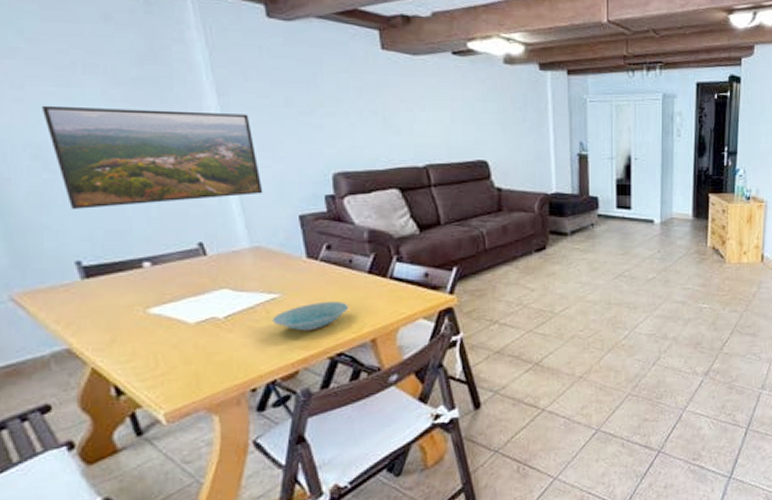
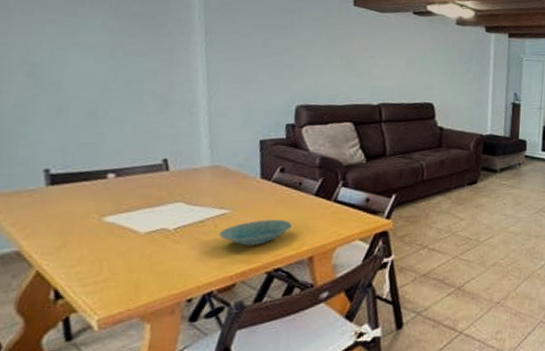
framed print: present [41,105,263,209] -> none [45,30,232,123]

